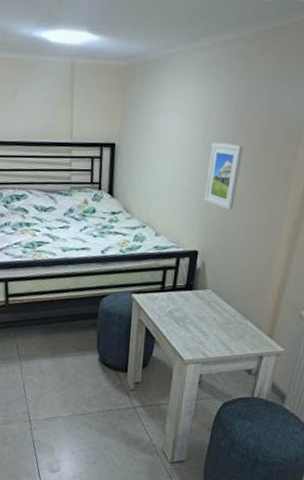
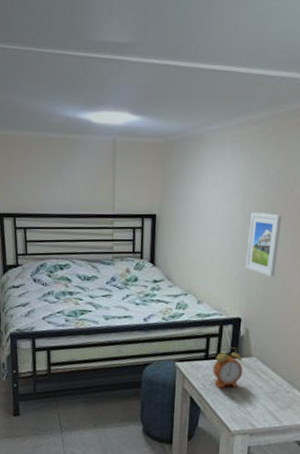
alarm clock: none [168,279,198,320] -> present [213,347,243,389]

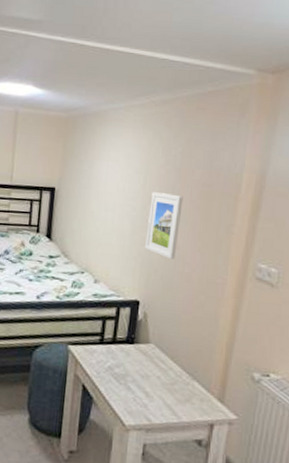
alarm clock: present [213,347,243,389] -> none [107,331,140,377]

